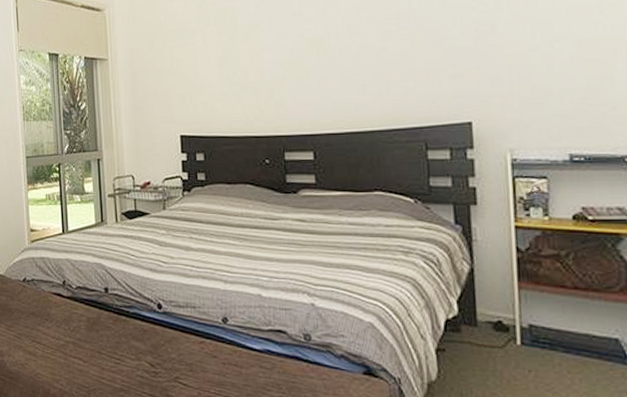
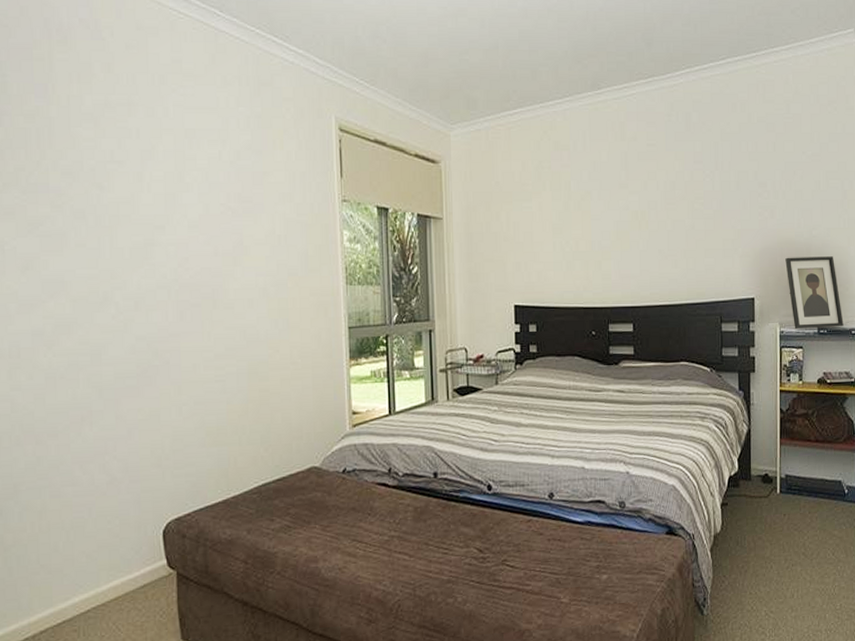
picture frame: none [515,71,611,157] -> present [785,256,844,330]

